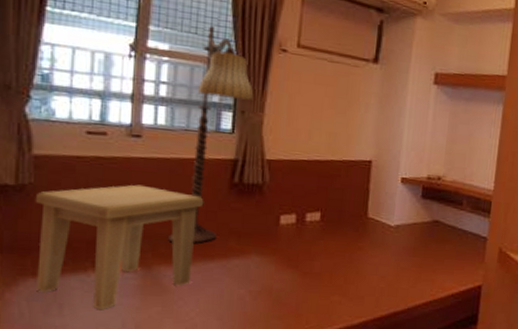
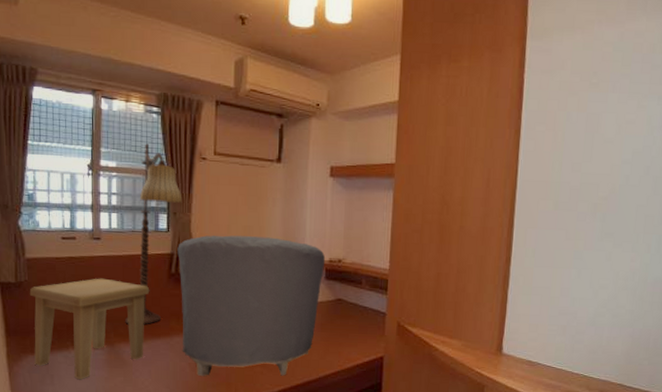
armchair: none [241,140,423,306] -> present [177,235,326,376]

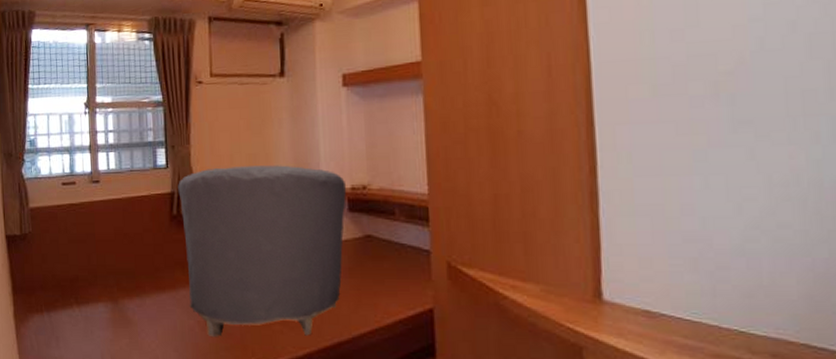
side table: present [29,278,149,380] -> none [33,225,151,343]
floor lamp: present [125,143,181,325] -> none [128,73,179,277]

